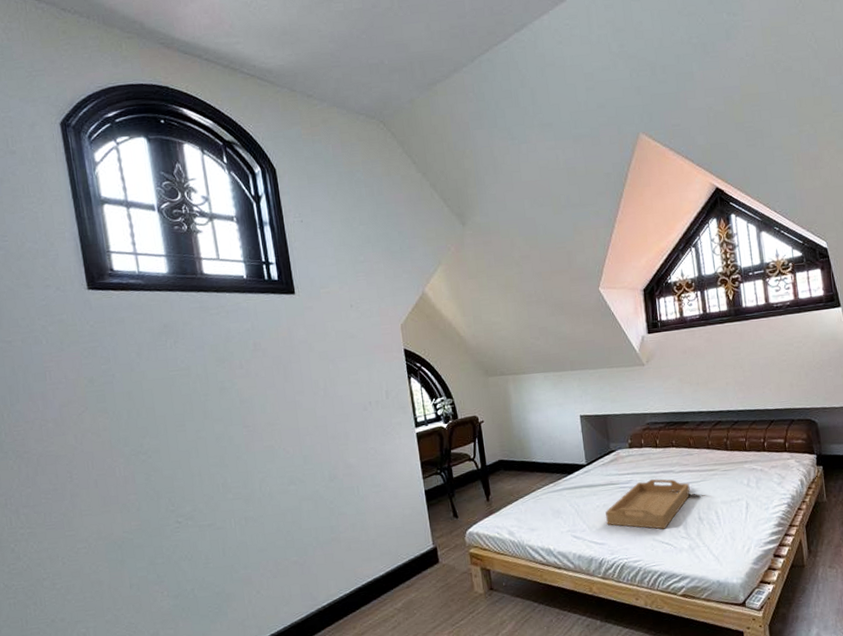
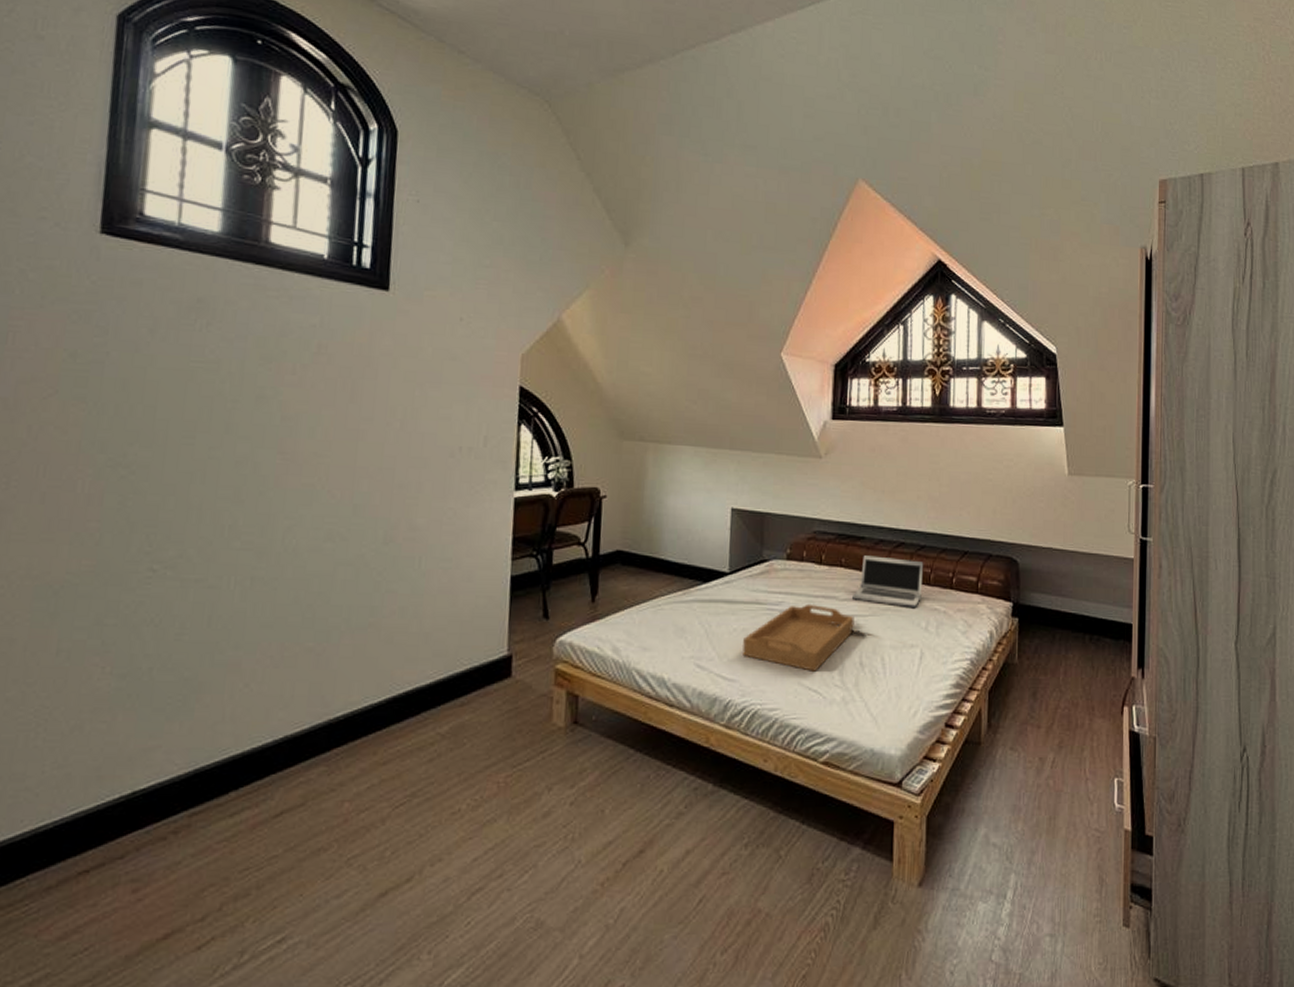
laptop: none [685,433,741,471] -> present [852,555,924,609]

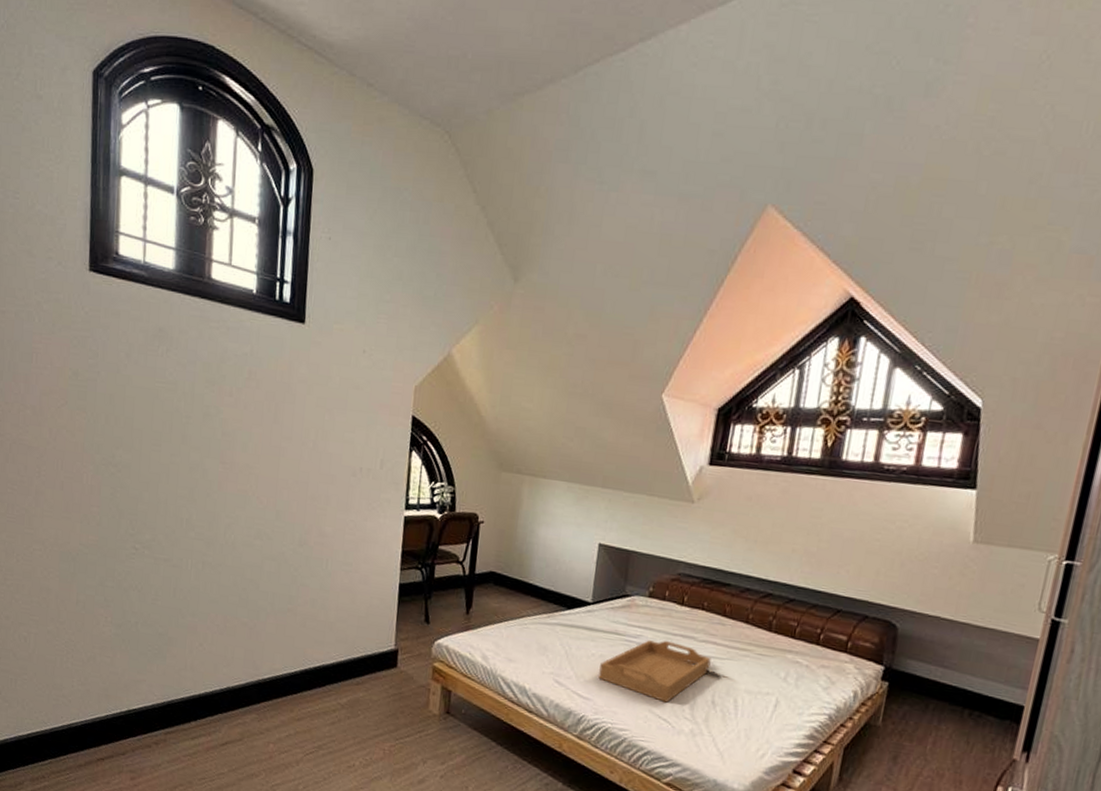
laptop: present [852,555,924,609] -> none [711,601,791,659]

